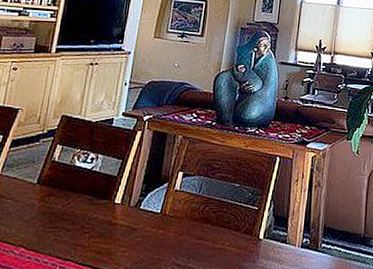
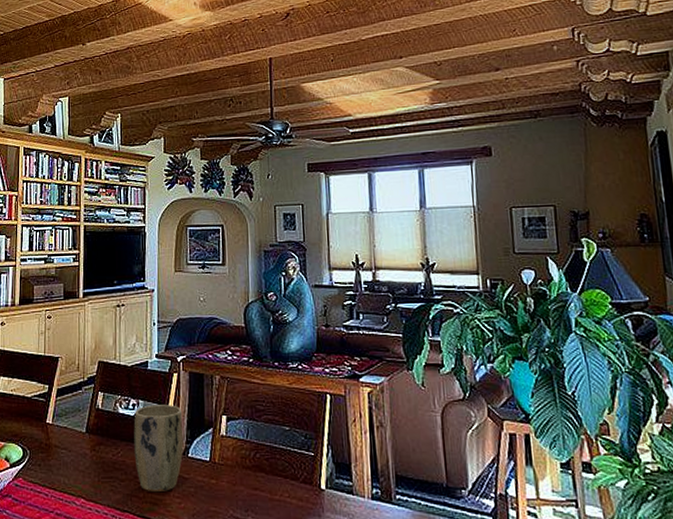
plant pot: none [85,159,141,242] -> present [133,405,184,493]

